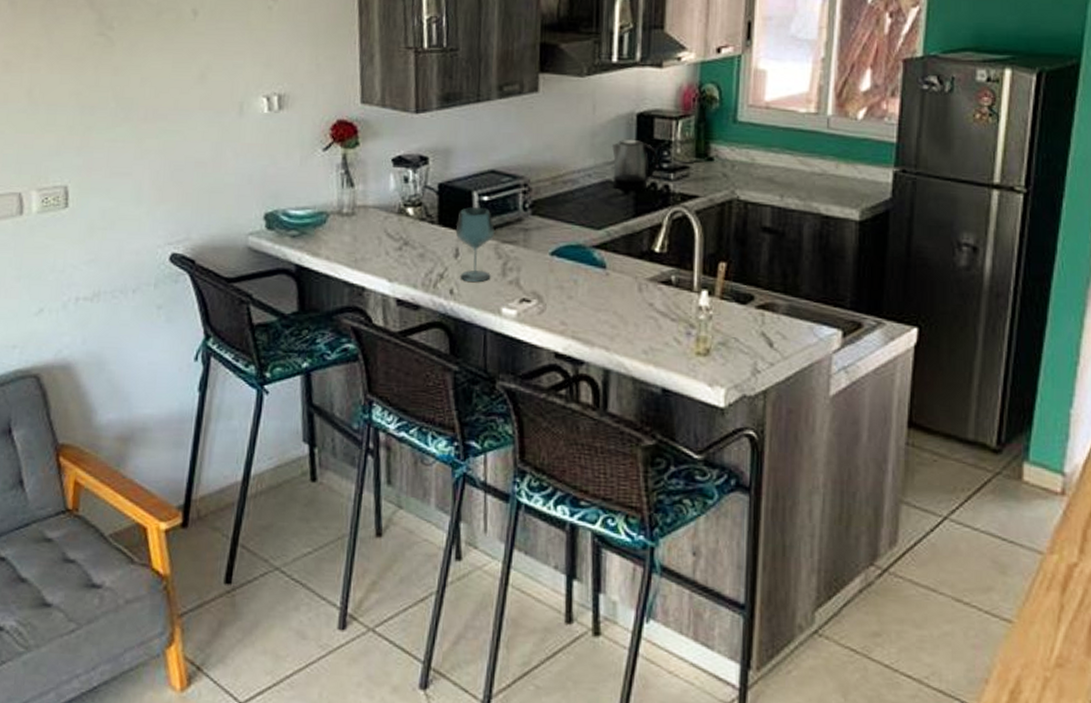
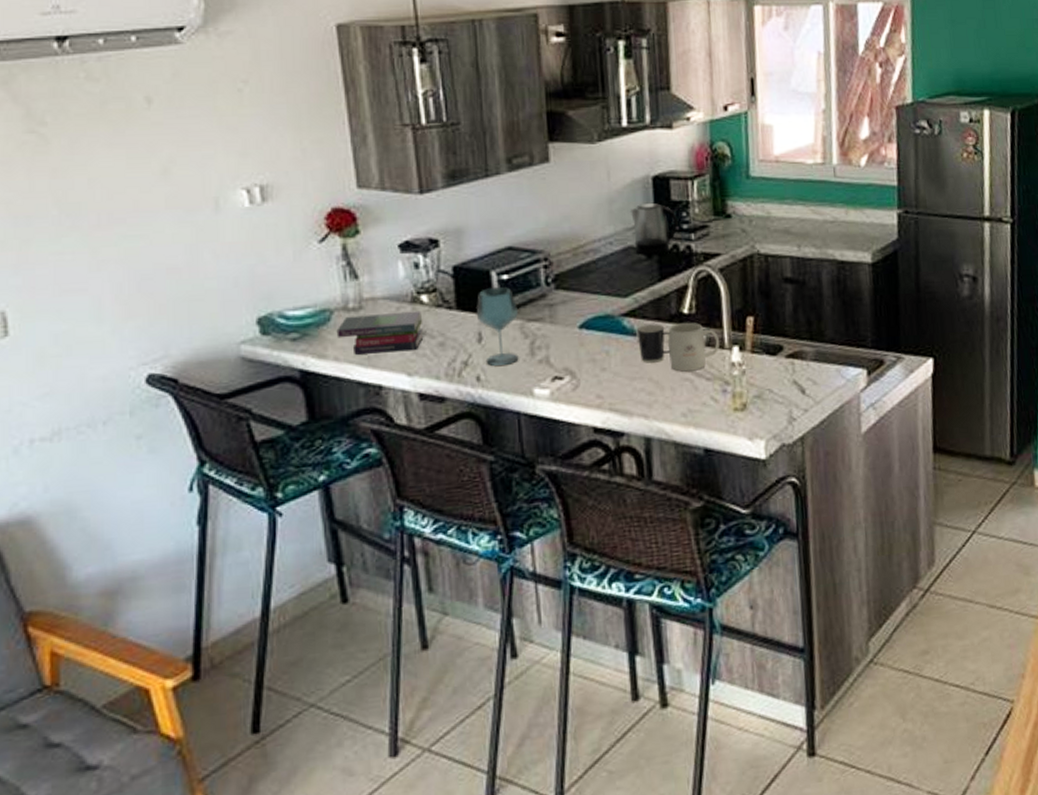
books: none [330,220,407,259] -> present [336,310,424,355]
mug: none [606,258,639,297] -> present [636,324,671,363]
mug: none [636,260,689,310] -> present [668,322,720,372]

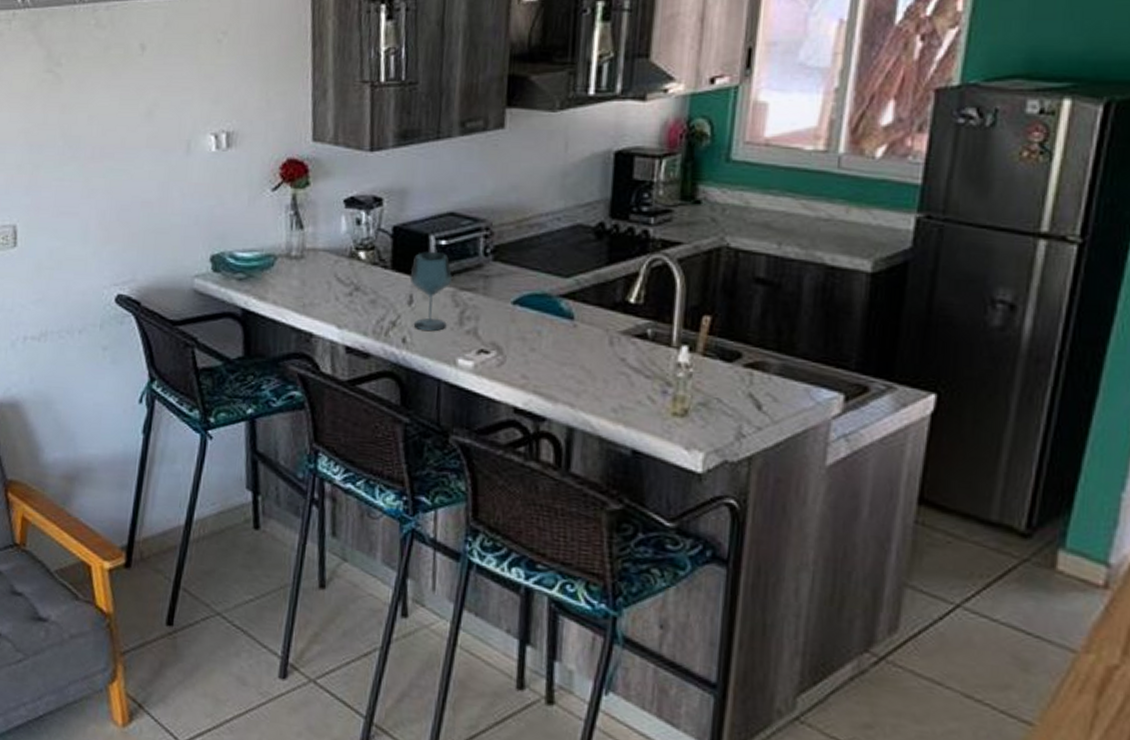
books: present [336,310,424,355] -> none [277,263,358,305]
kettle: present [630,202,678,255] -> none [584,179,638,236]
mug: present [636,324,671,363] -> none [573,309,610,351]
mug: present [668,322,720,372] -> none [606,312,668,366]

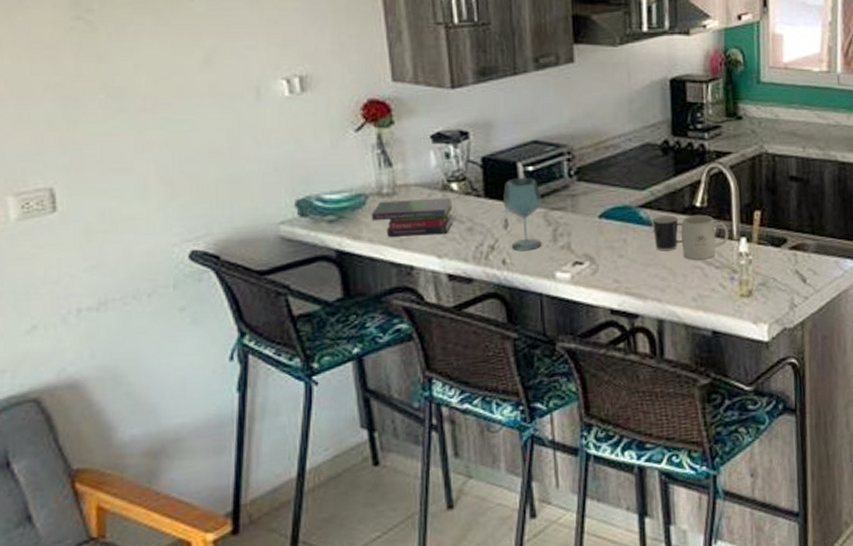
books: none [277,263,358,305] -> present [371,197,454,237]
mug: none [573,309,610,351] -> present [652,215,683,251]
mug: none [606,312,668,366] -> present [681,214,729,260]

